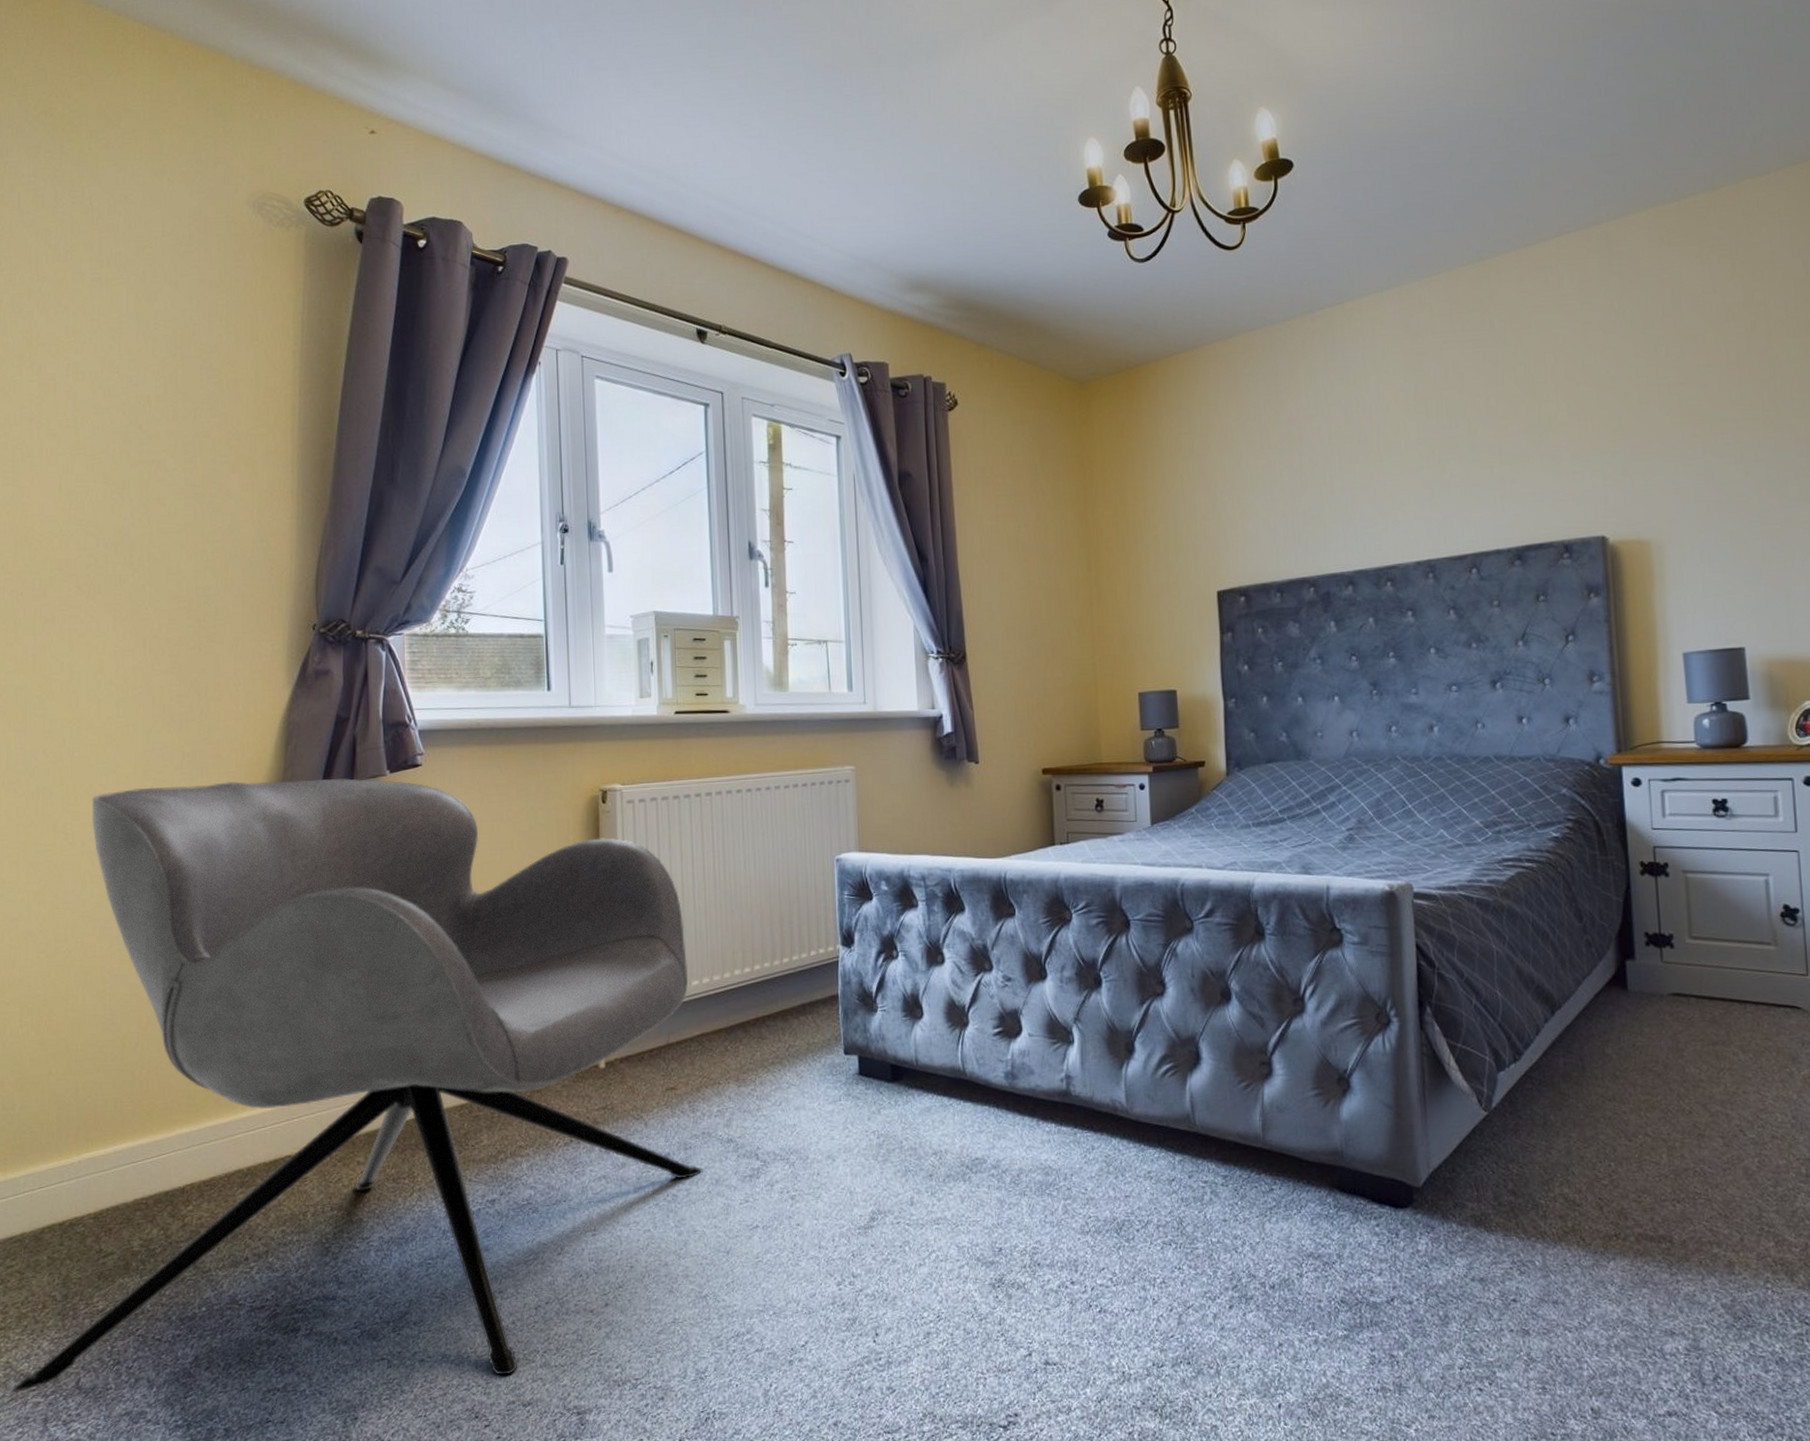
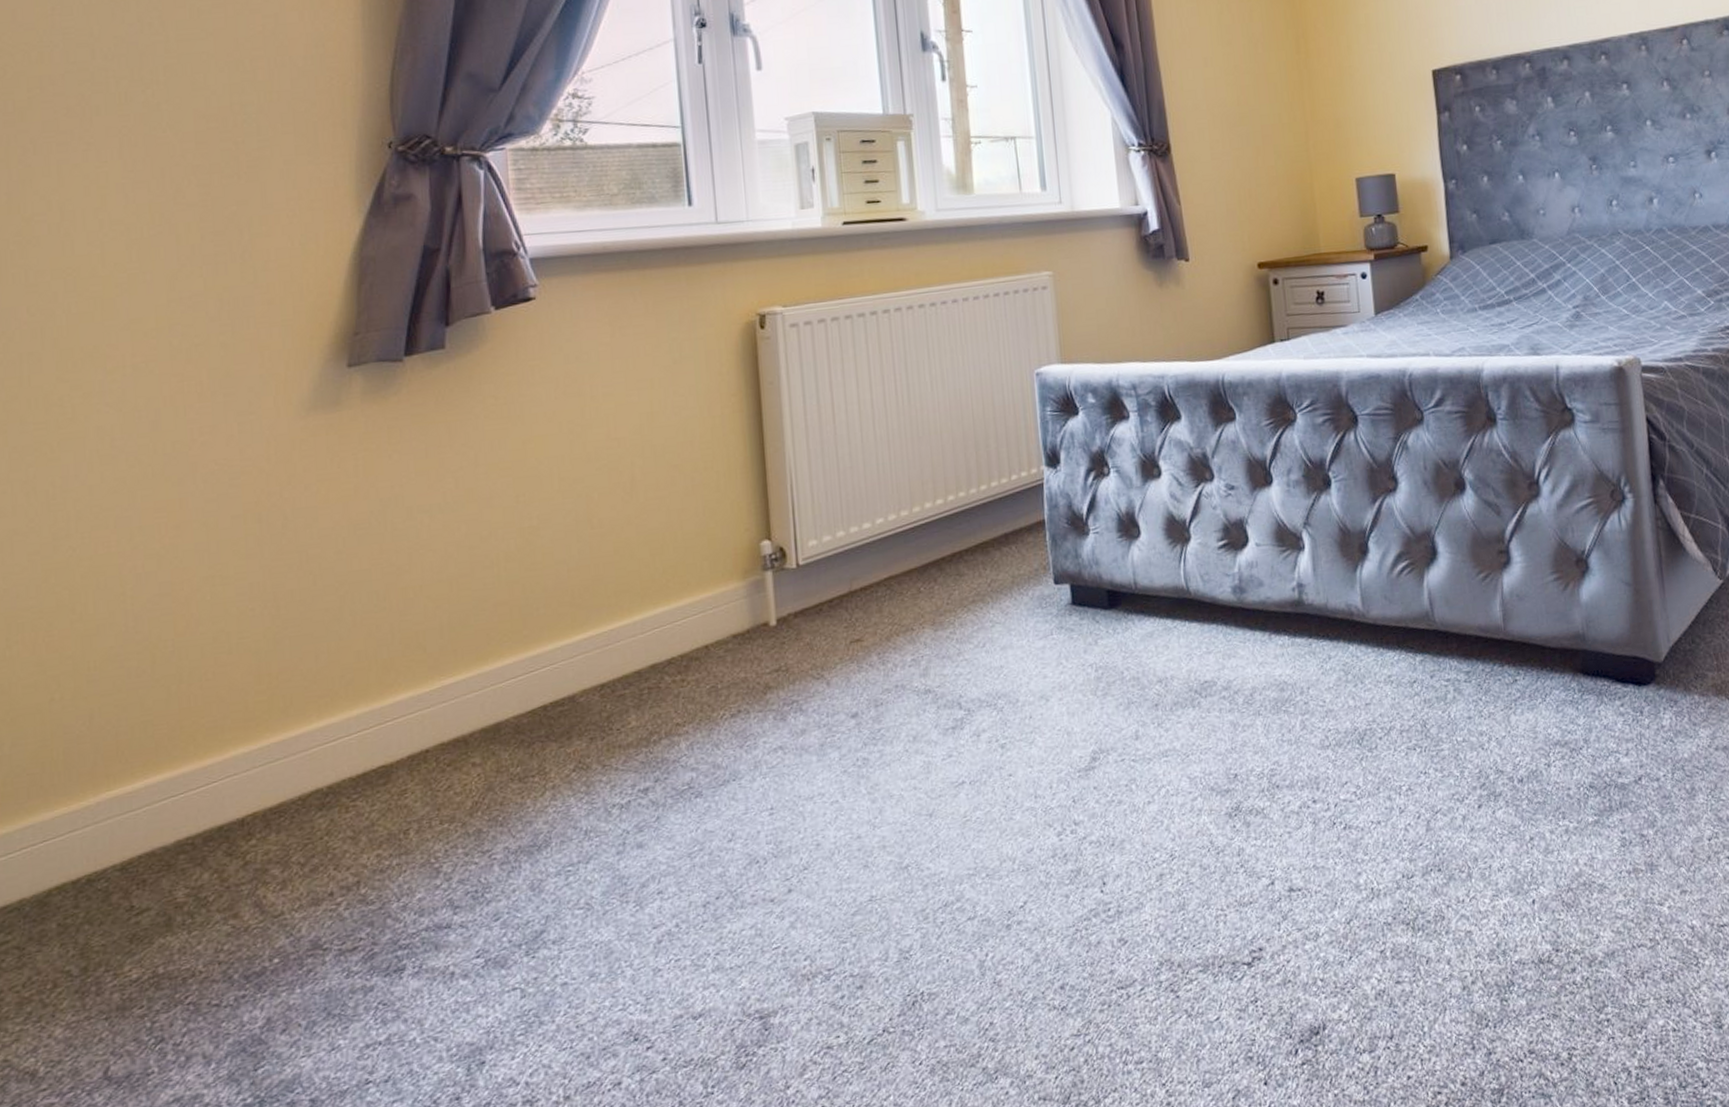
armchair: present [10,778,704,1392] -> none [10,318,899,1096]

